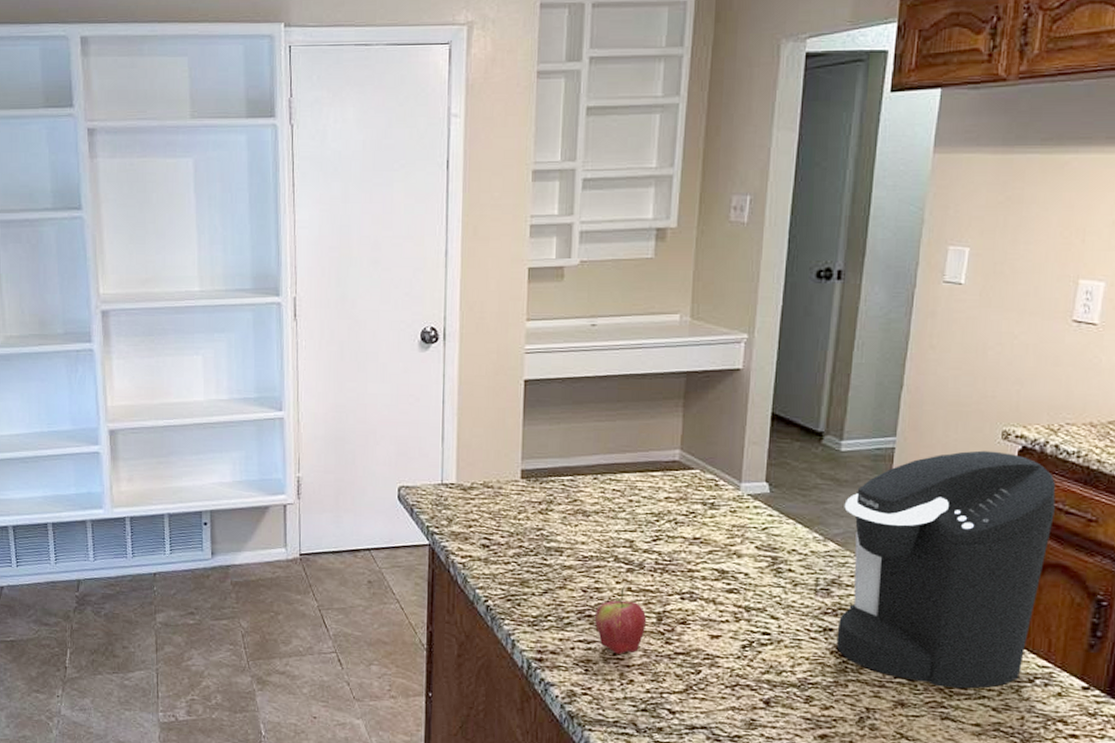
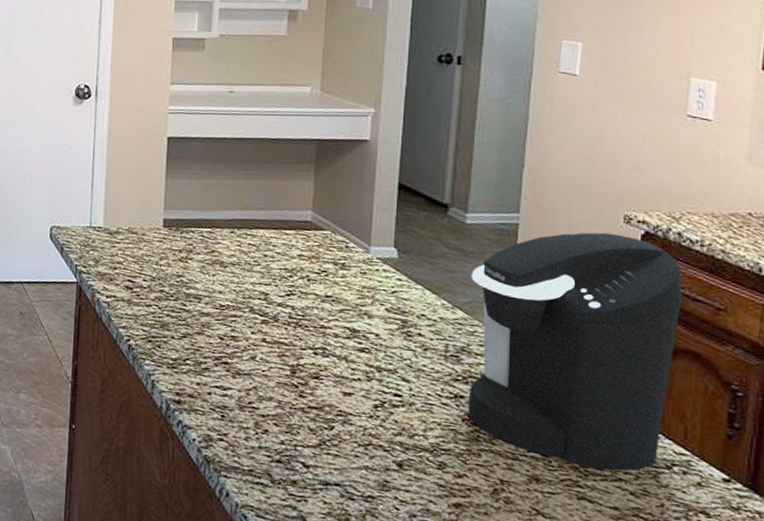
fruit: present [594,580,646,654] -> none [230,331,280,404]

